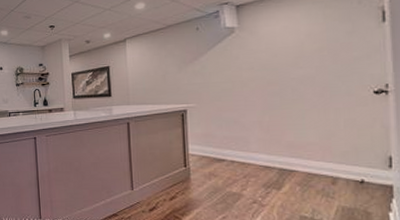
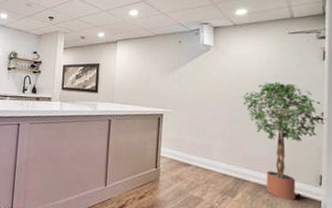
potted tree: none [279,56,391,187] -> present [242,81,325,200]

